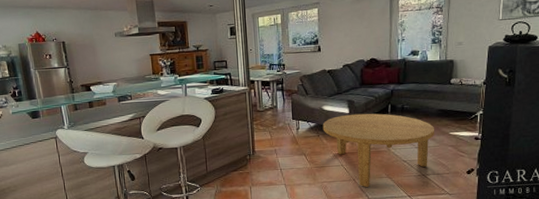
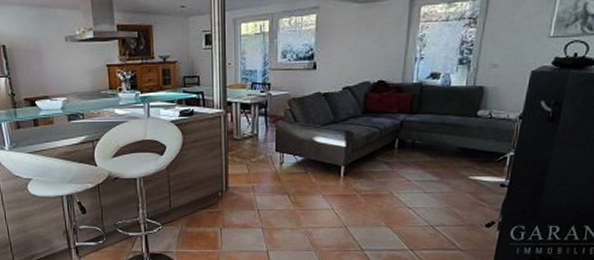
coffee table: present [322,113,435,188] -> none [312,148,452,237]

